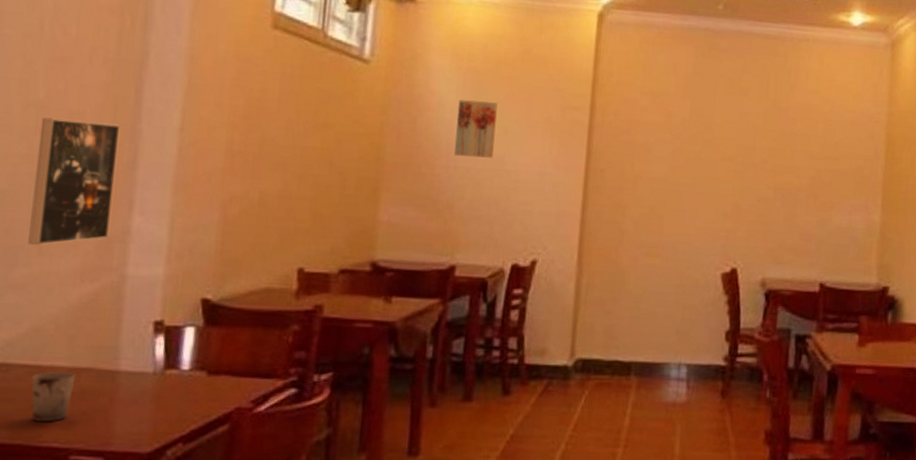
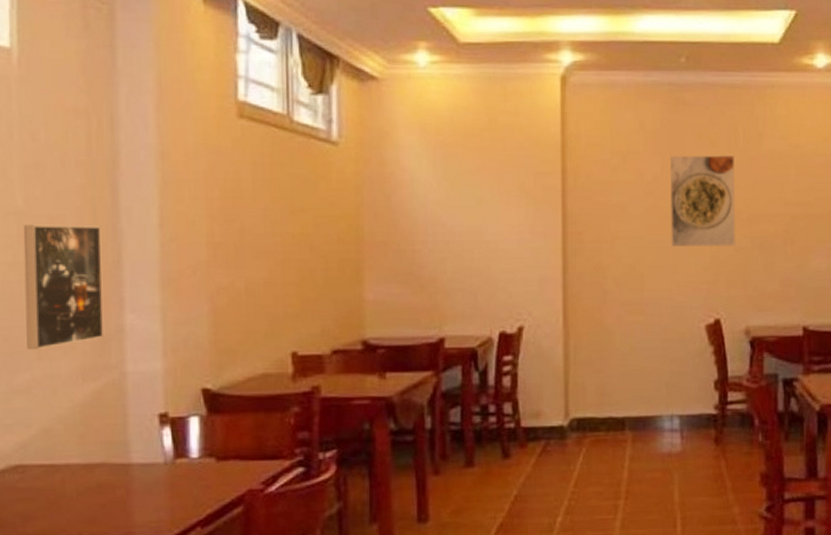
cup: present [31,372,76,422] -> none [48,469,91,518]
wall art: present [454,100,498,158] -> none [430,173,470,230]
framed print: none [693,100,764,197] -> present [669,154,736,248]

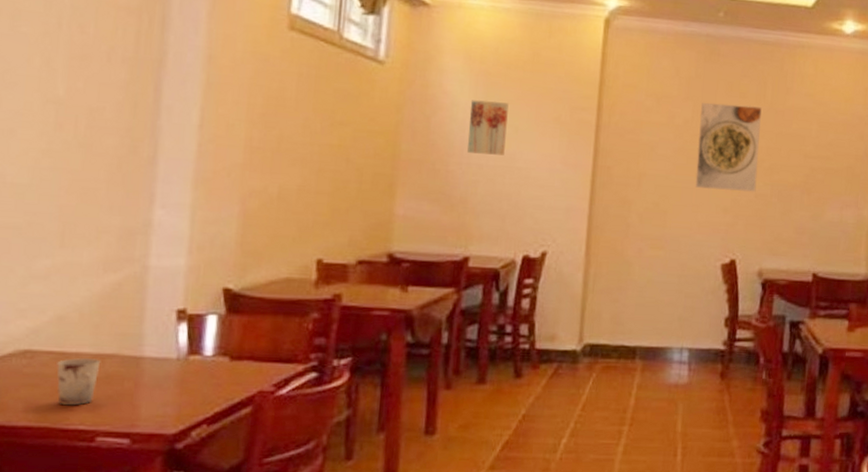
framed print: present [23,224,104,349] -> none [50,114,140,237]
cup: none [48,469,91,518] -> present [56,358,101,406]
wall art: none [430,173,470,230] -> present [467,100,509,156]

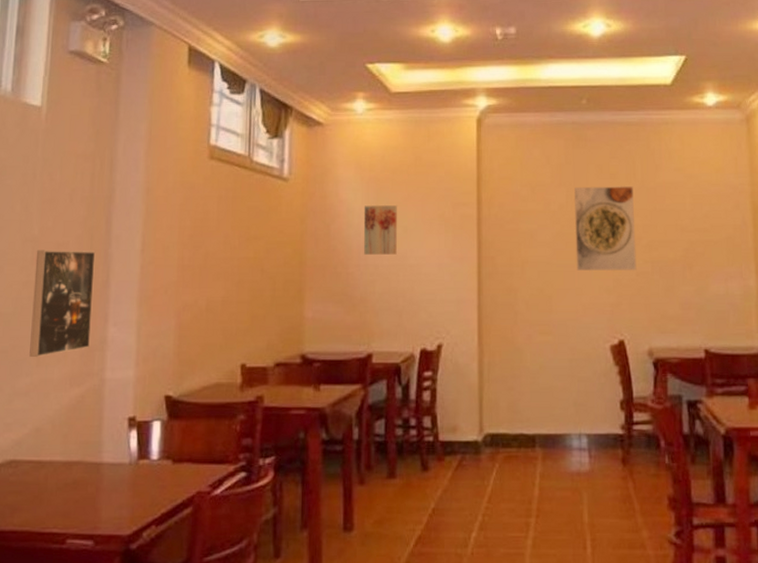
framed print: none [50,114,140,237] -> present [29,250,96,357]
cup: present [56,358,101,406] -> none [35,466,69,511]

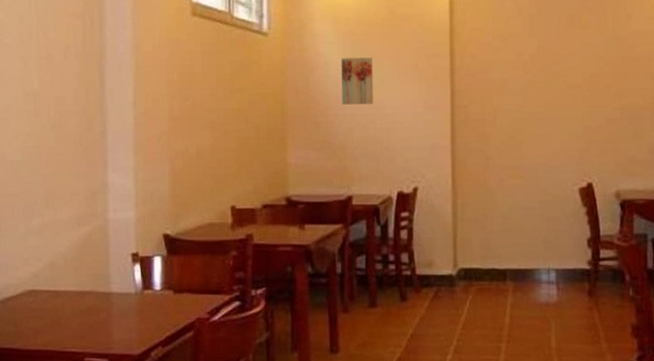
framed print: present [29,250,96,357] -> none [38,103,93,200]
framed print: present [574,185,637,272] -> none [545,35,606,119]

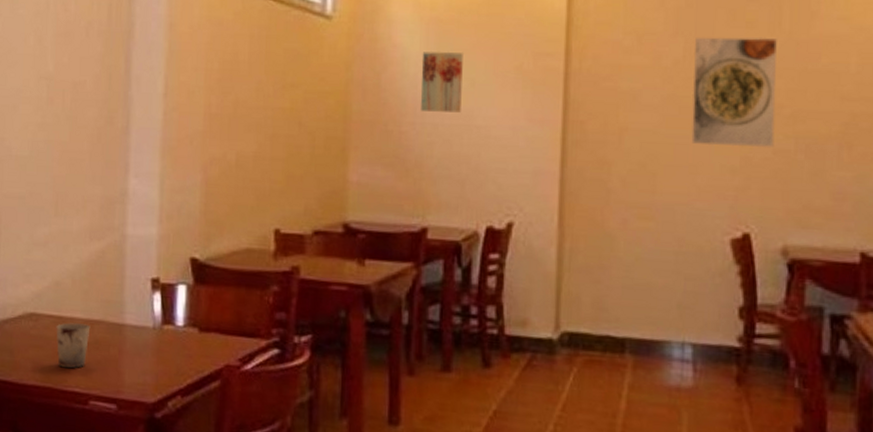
cup: none [53,295,82,333] -> present [56,322,91,368]
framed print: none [545,35,606,119] -> present [691,37,777,149]

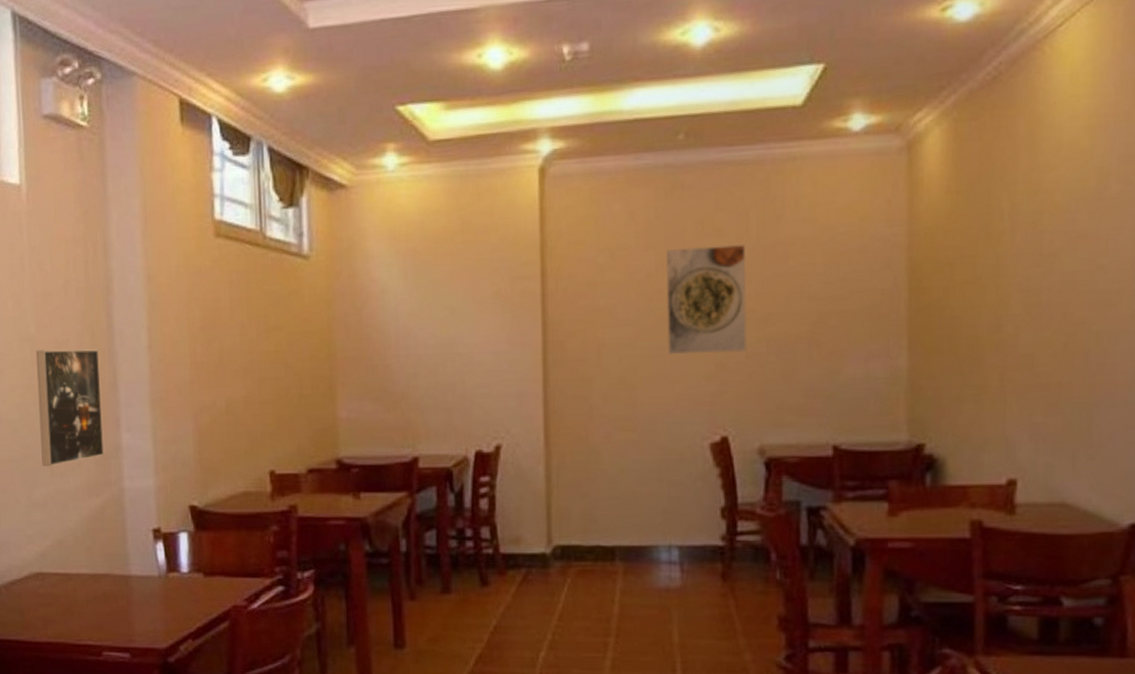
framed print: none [47,89,115,206] -> present [35,349,104,466]
cup: present [56,322,91,368] -> none [63,579,97,623]
wall art: present [421,51,463,113] -> none [401,282,443,343]

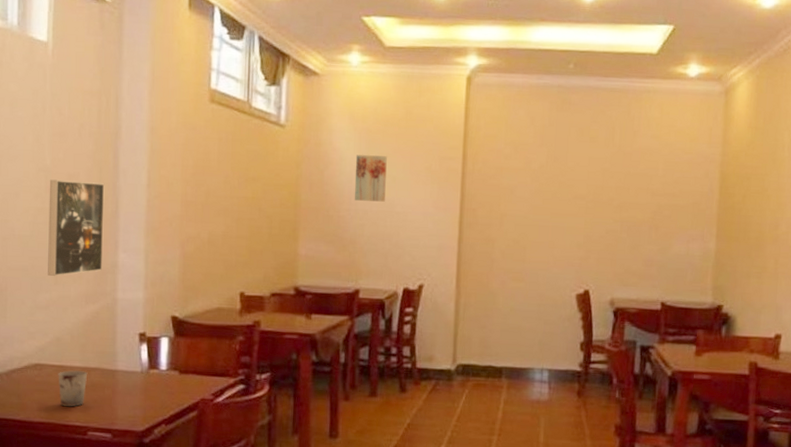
cup: none [63,579,97,623] -> present [58,370,88,407]
wall art: none [401,282,443,343] -> present [355,154,387,202]
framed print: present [666,244,747,355] -> none [551,148,611,229]

